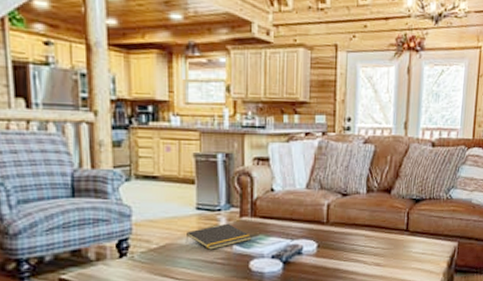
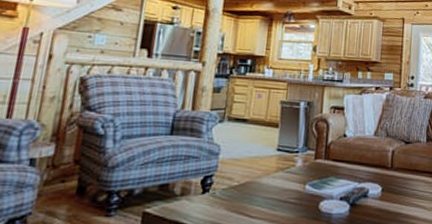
notepad: present [185,223,252,250] -> none [263,164,324,189]

